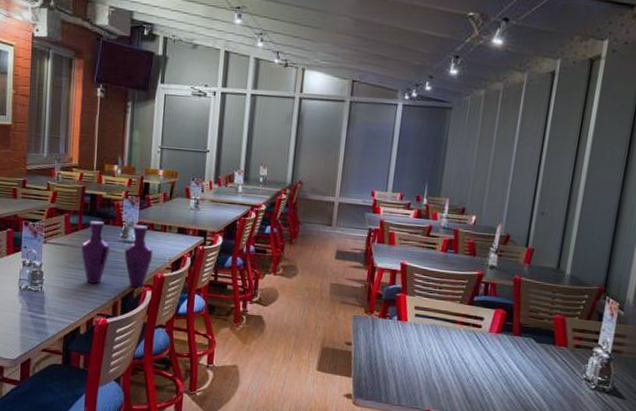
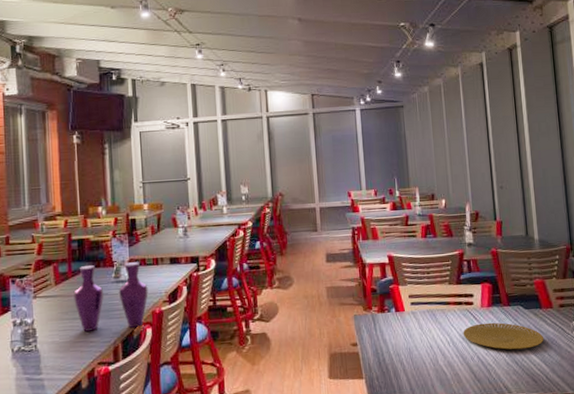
plate: none [463,347,550,382] -> present [463,322,544,350]

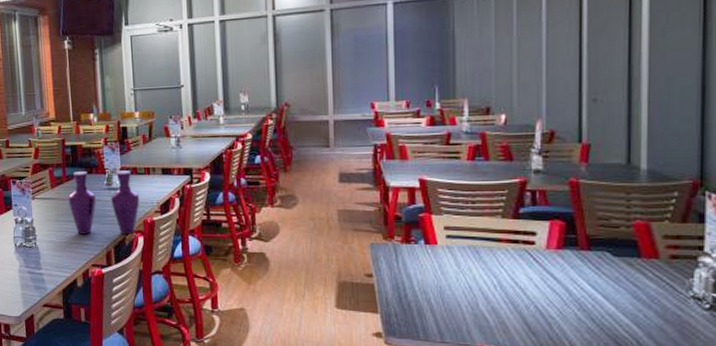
plate: present [463,322,544,350] -> none [517,268,640,305]

